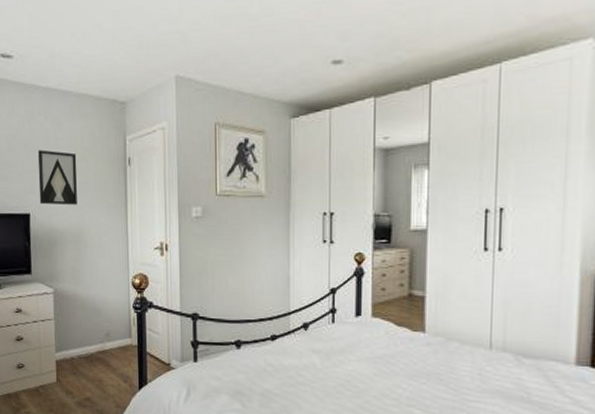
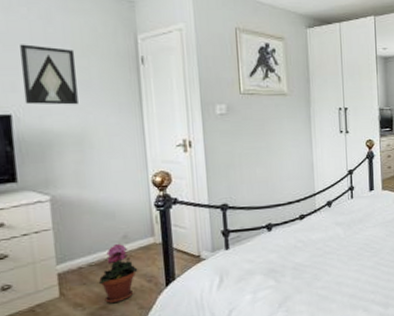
potted plant: none [85,341,117,397] -> present [98,244,138,304]

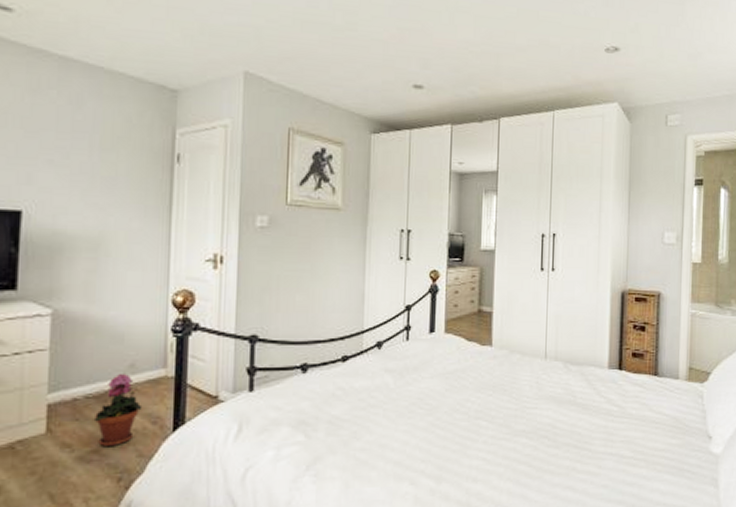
wall art: present [20,44,78,105] -> none [39,131,103,204]

